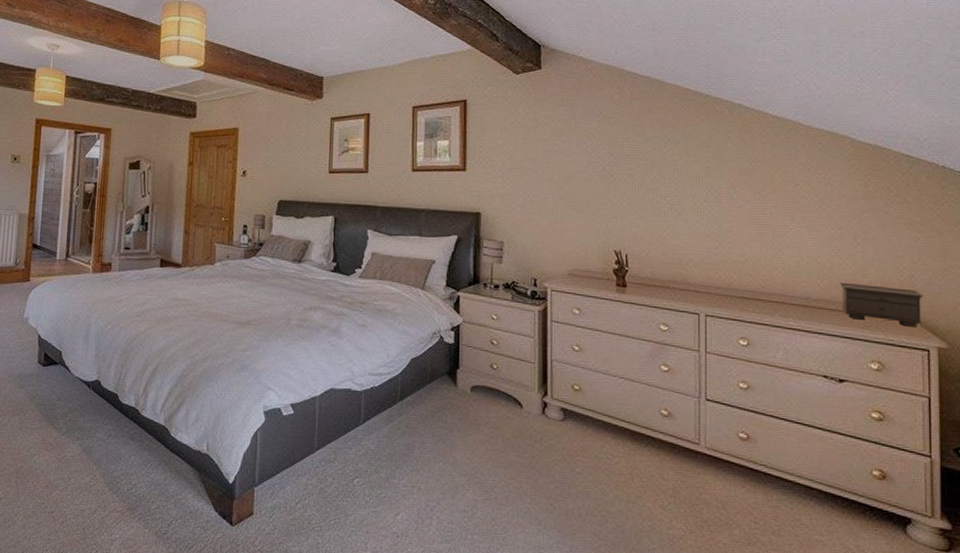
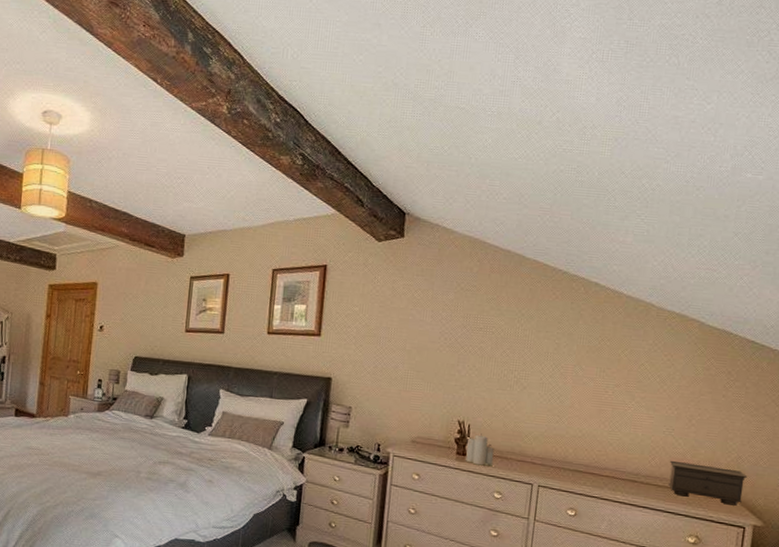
candle: none [627,263,656,298] -> present [465,433,495,468]

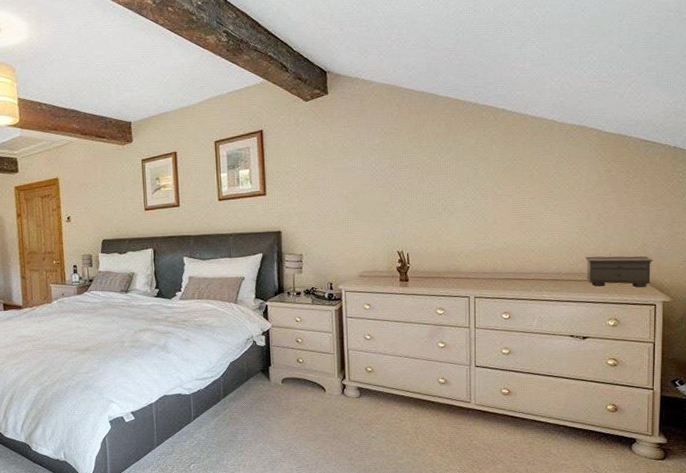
candle: present [465,433,495,468] -> none [408,259,433,289]

